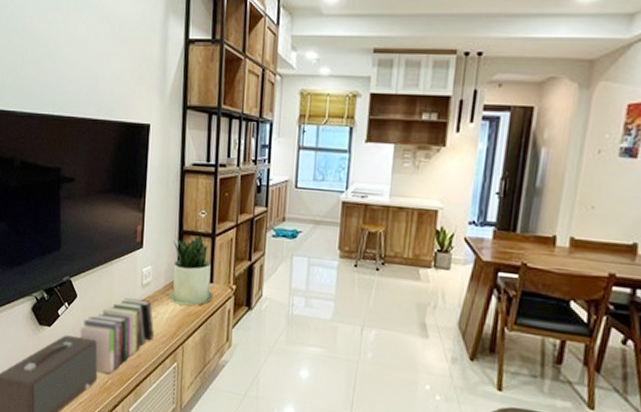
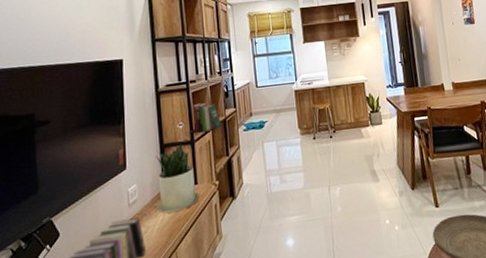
books: none [212,192,250,229] -> present [190,102,223,134]

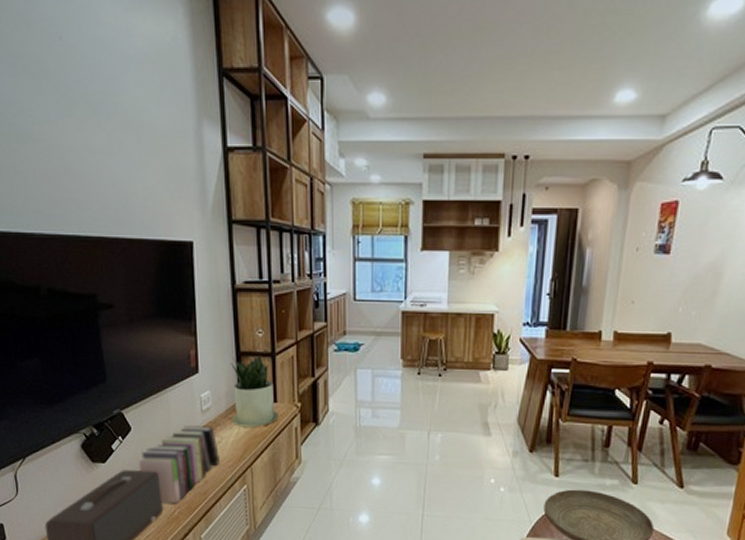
books: present [190,102,223,134] -> none [270,309,310,345]

